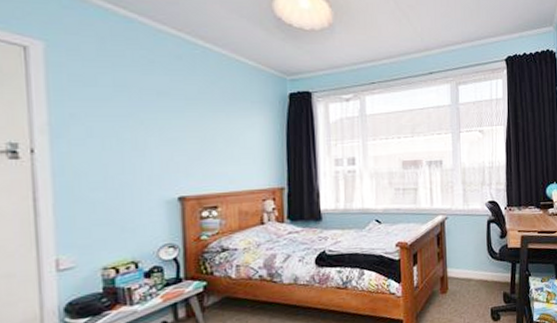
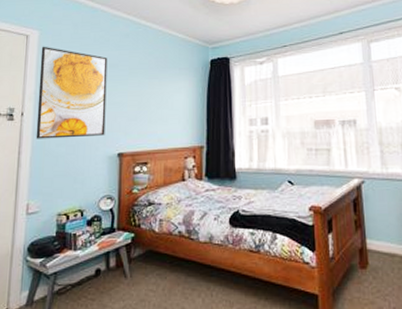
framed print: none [50,62,159,182] -> present [36,46,108,139]

